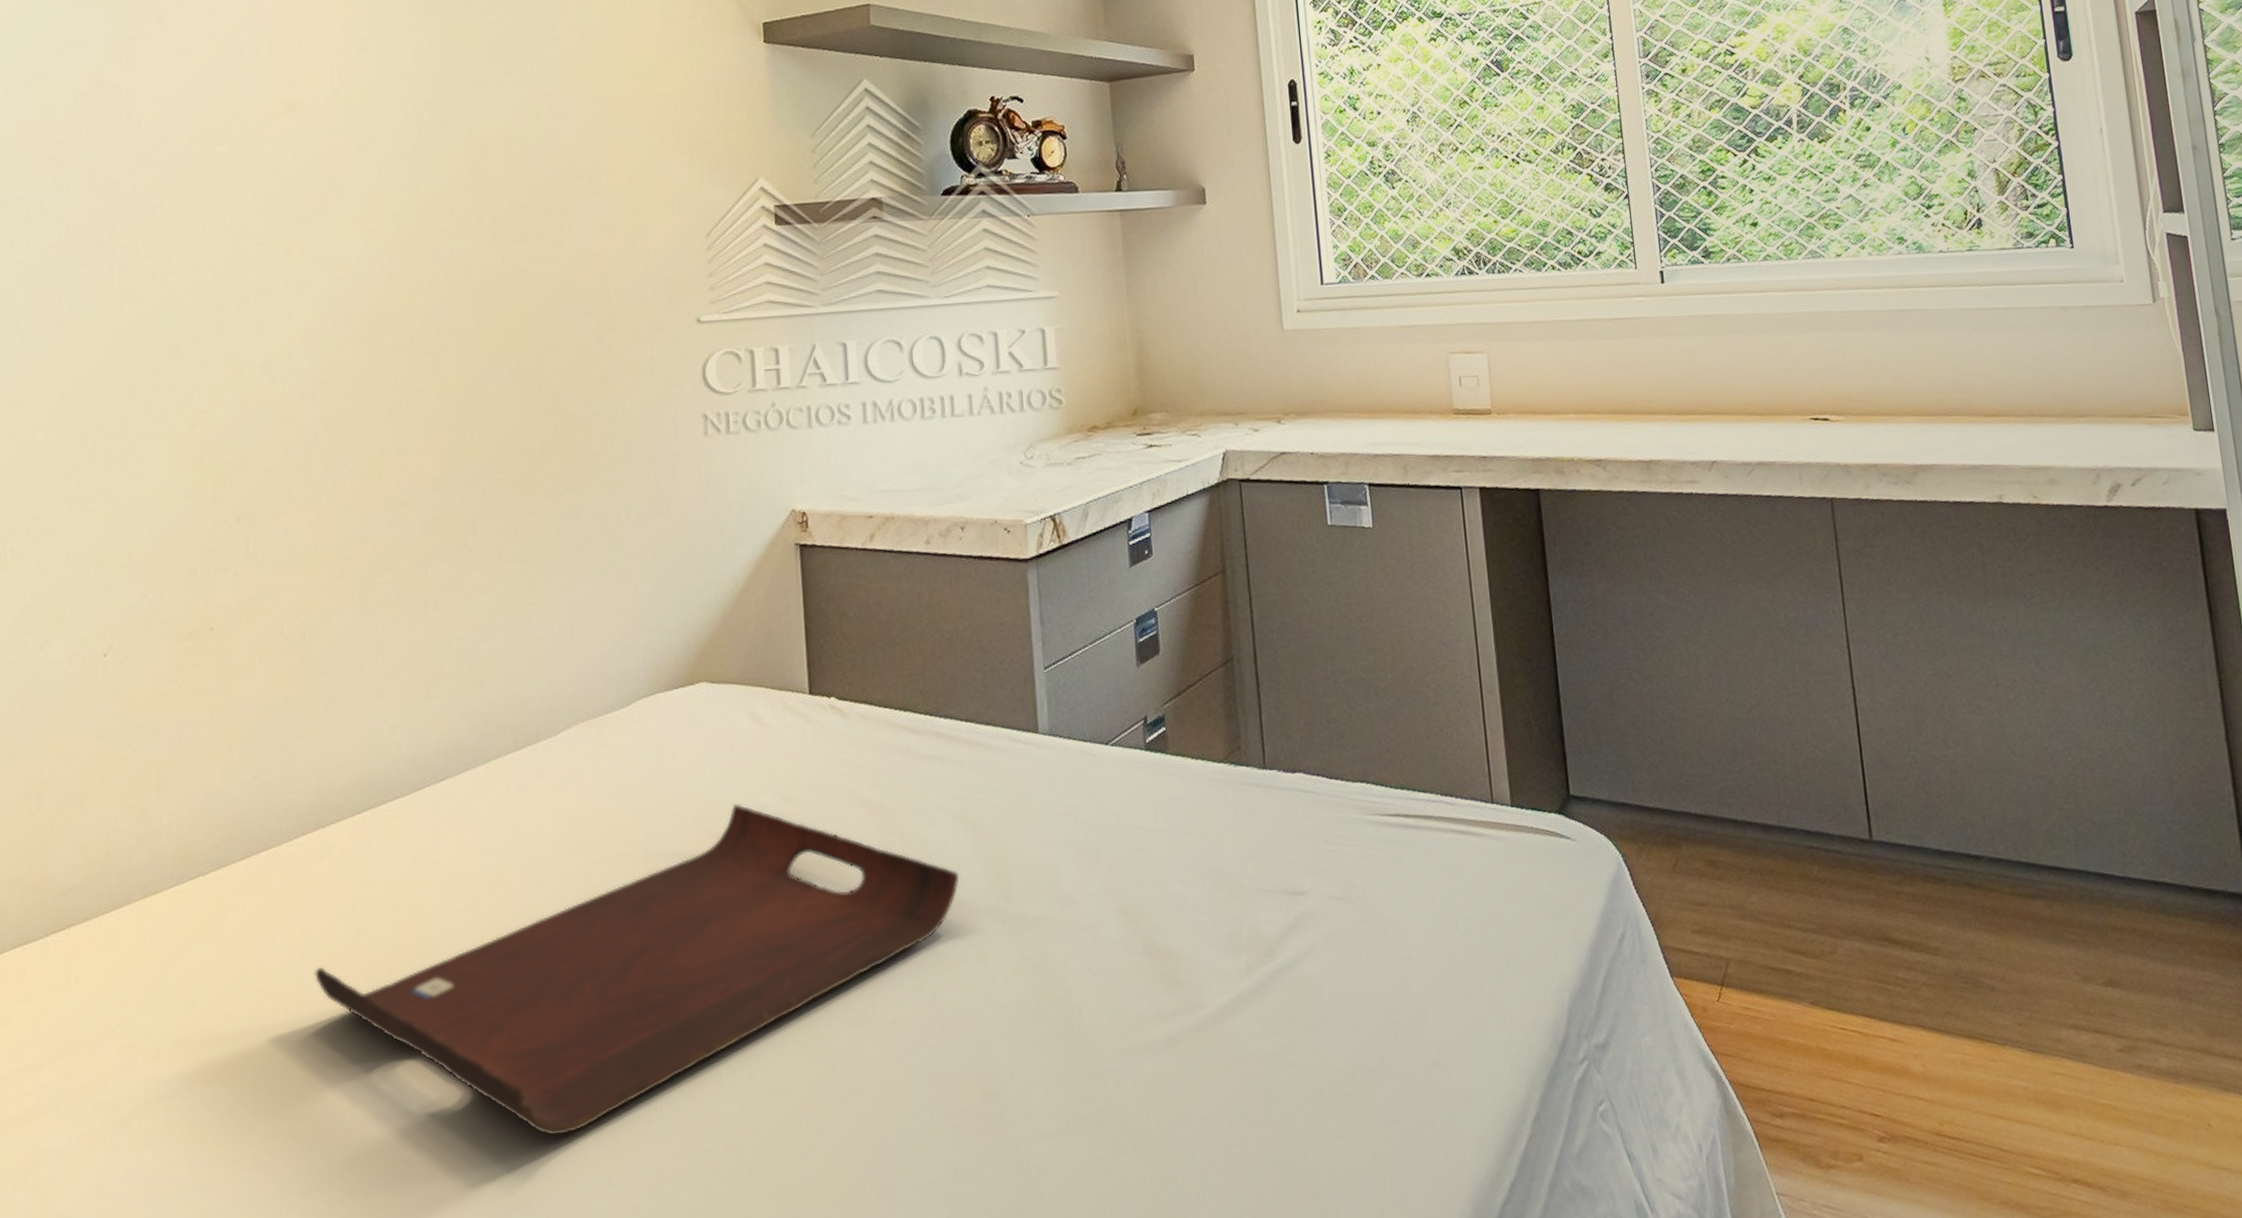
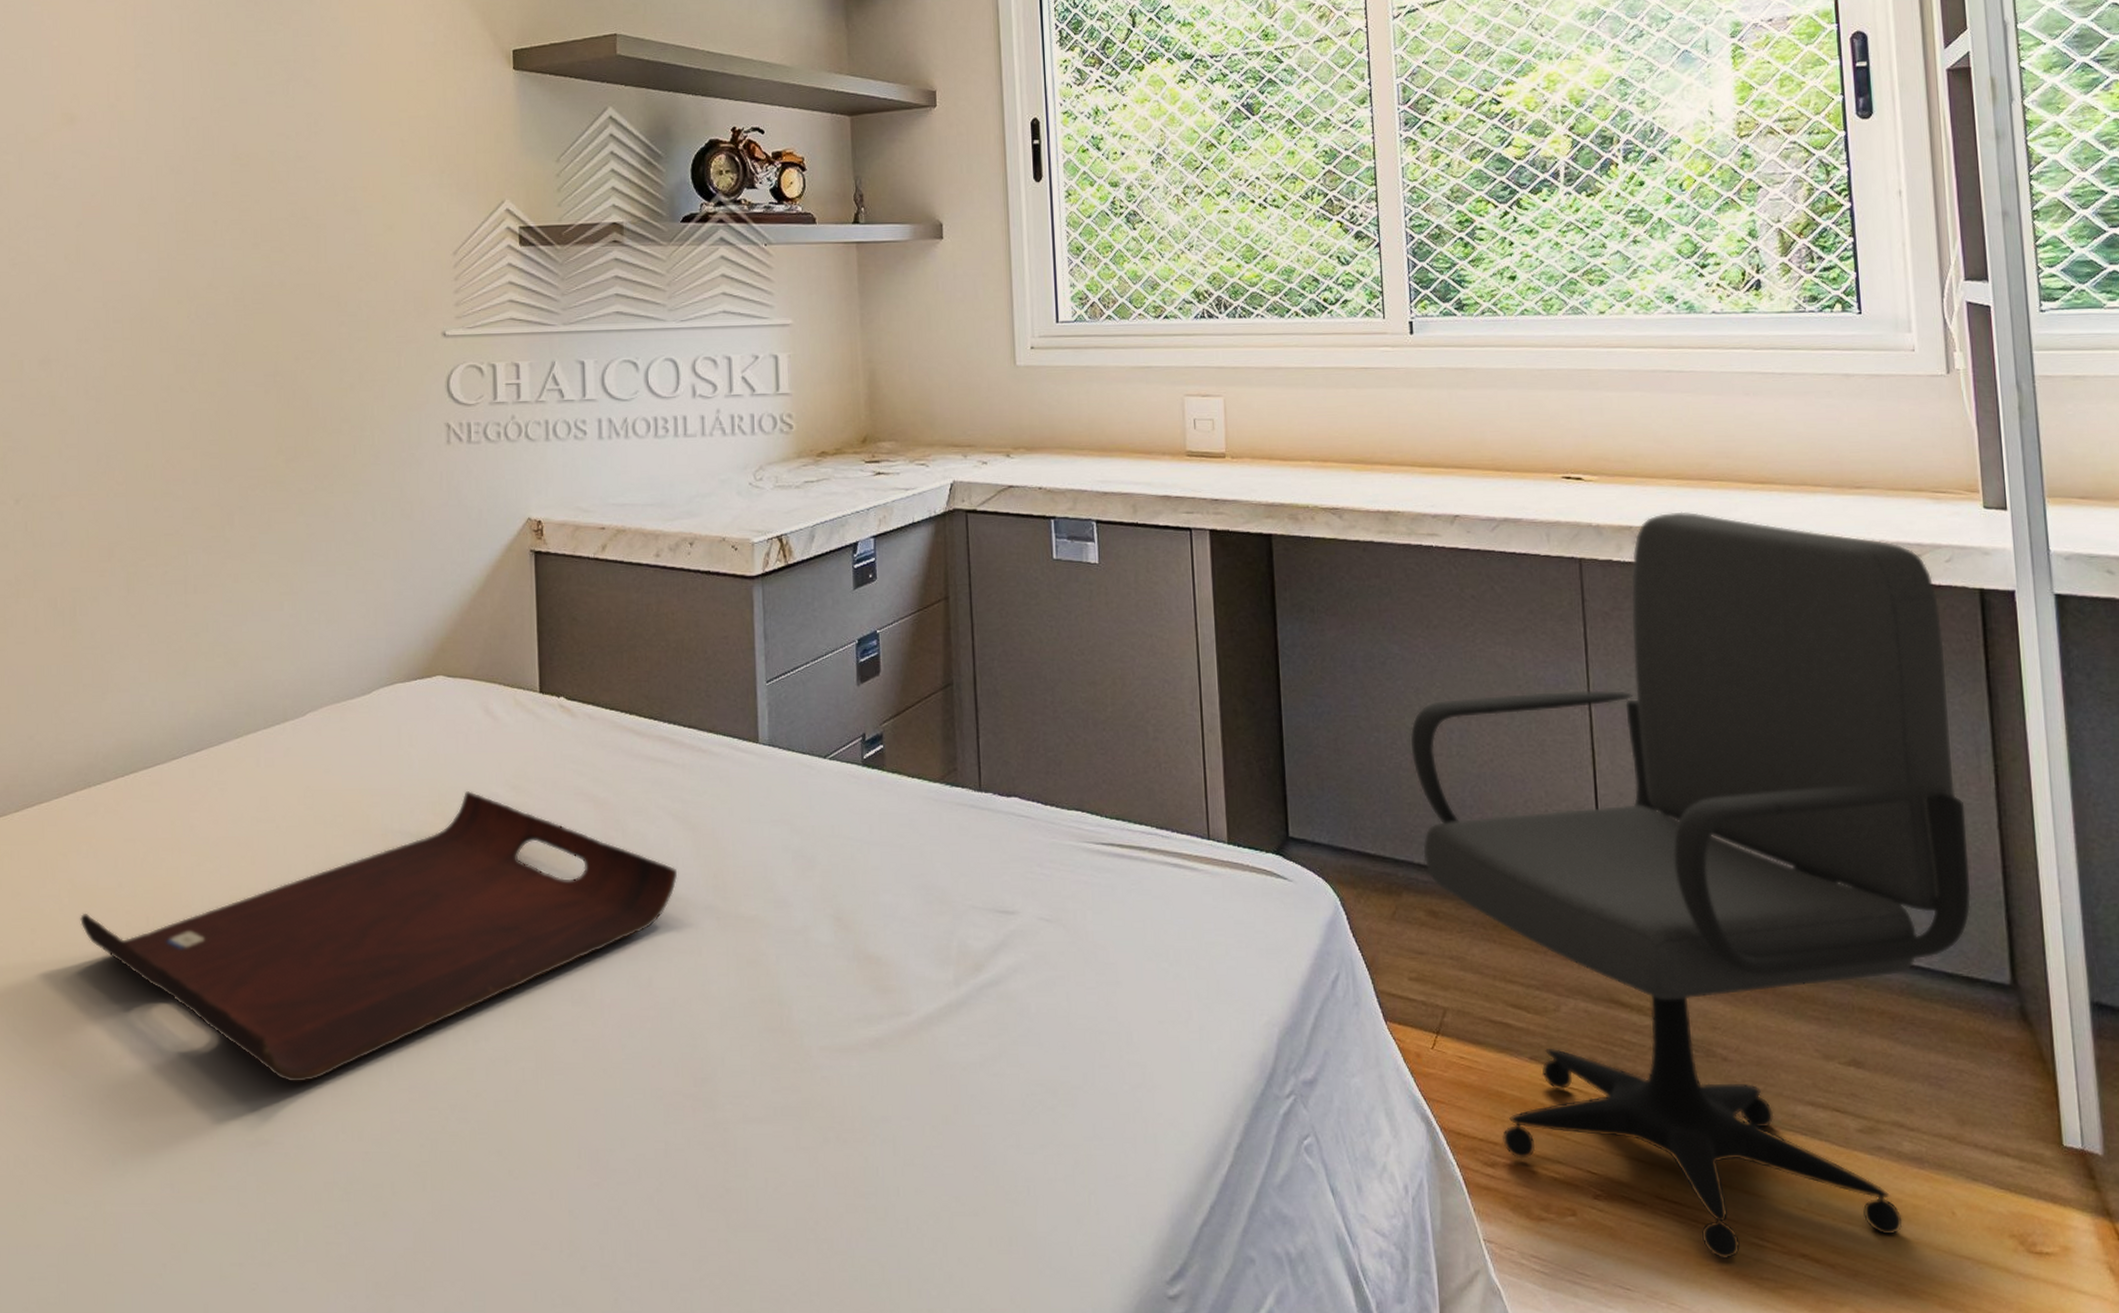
office chair: none [1681,447,2207,1192] -> present [1410,512,1971,1260]

